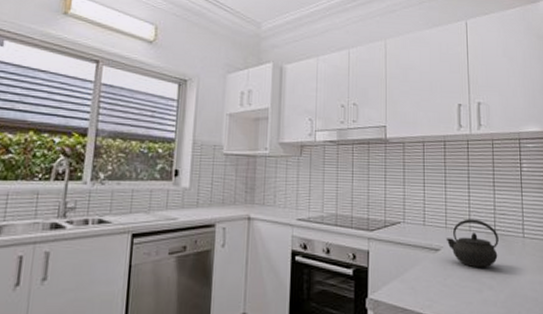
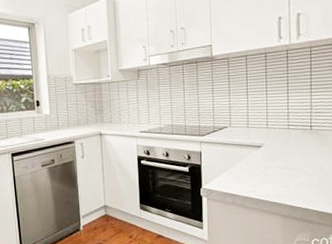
kettle: present [446,219,499,268] -> none [267,118,314,159]

